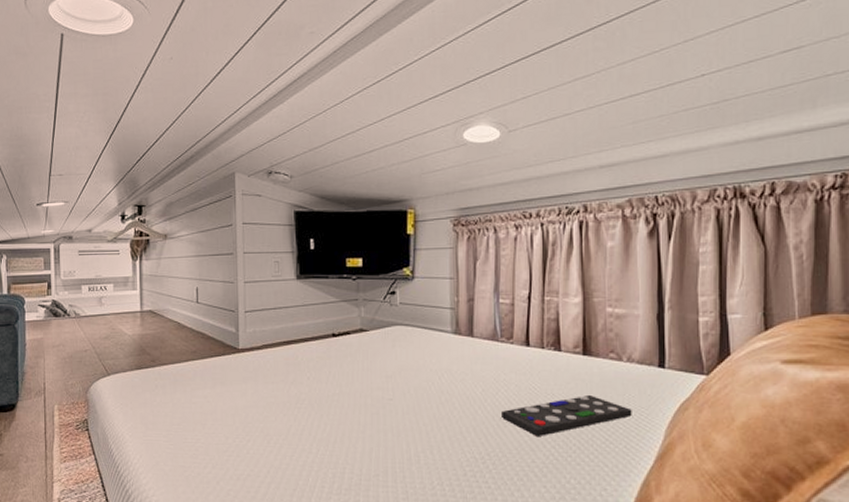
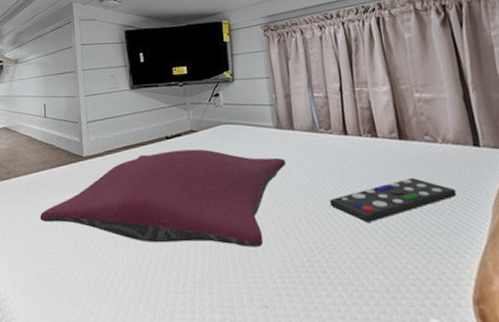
pillow: none [187,349,461,454] -> present [40,149,287,247]

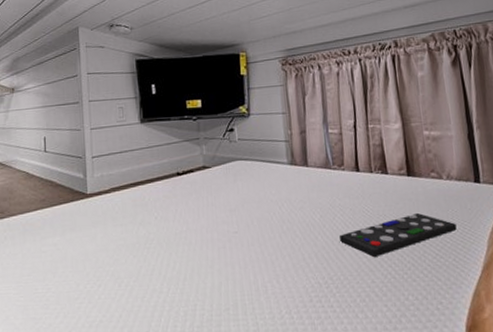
pillow: present [40,149,287,247] -> none [37,185,299,285]

